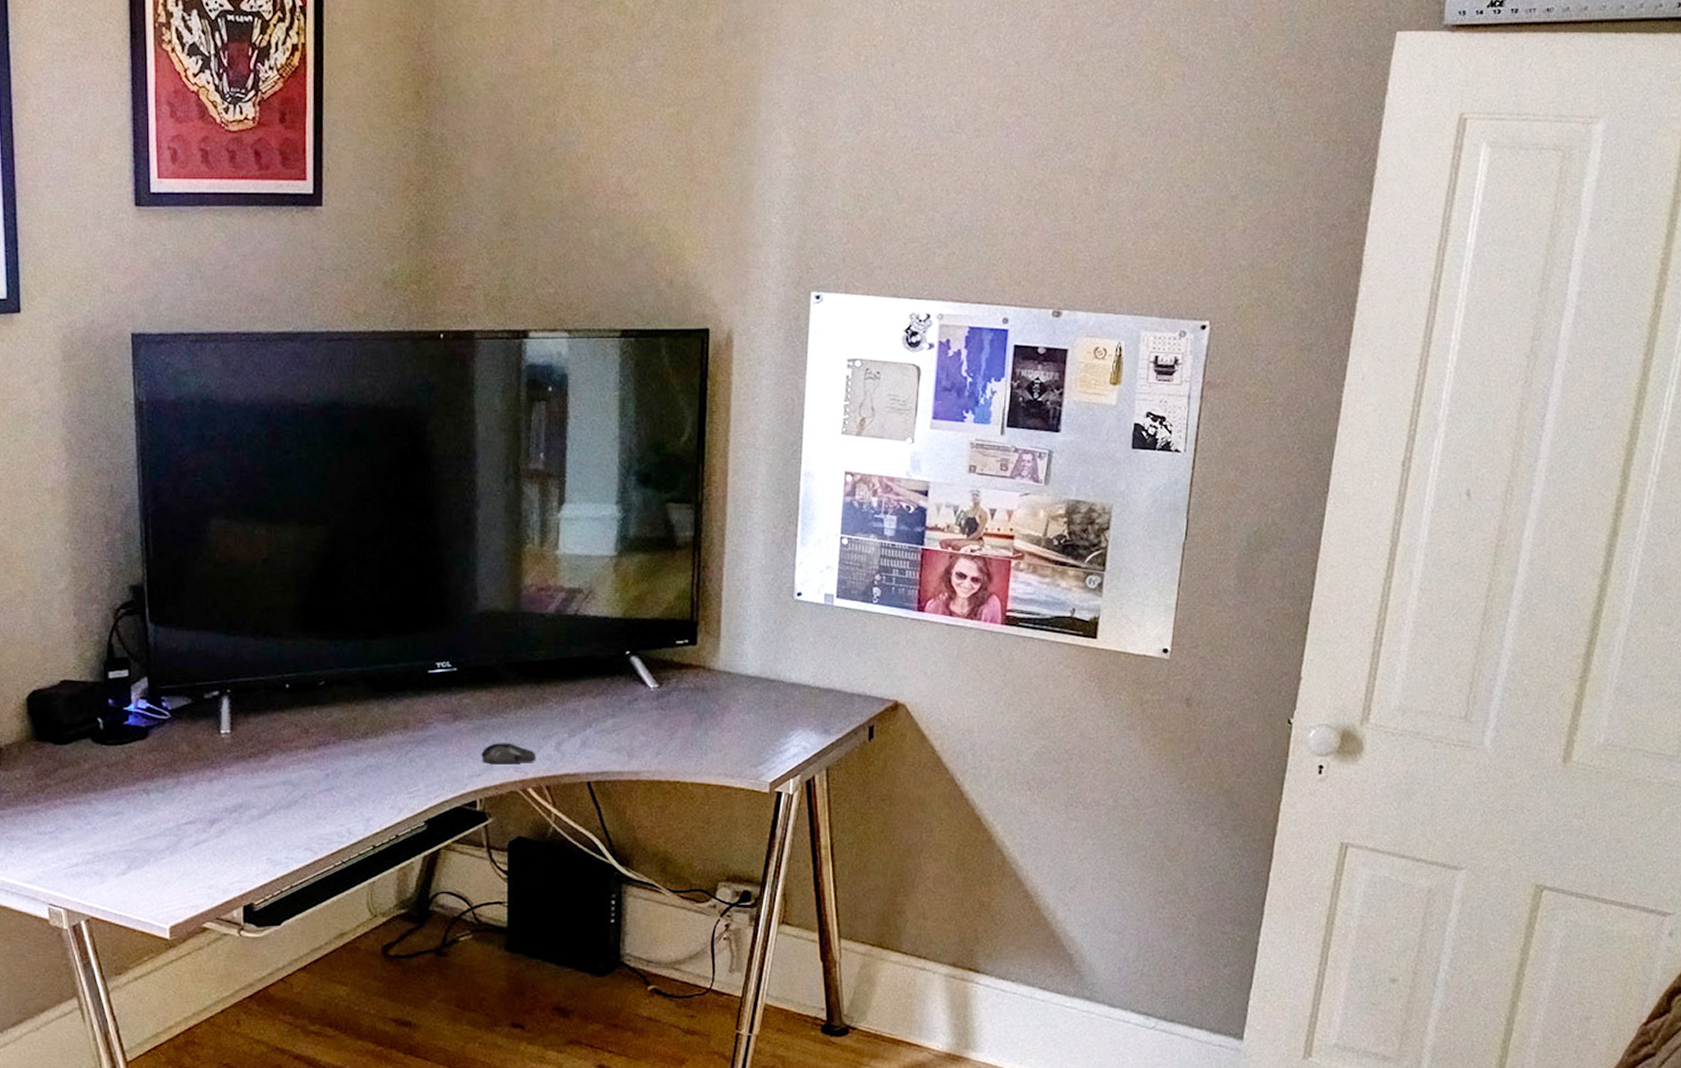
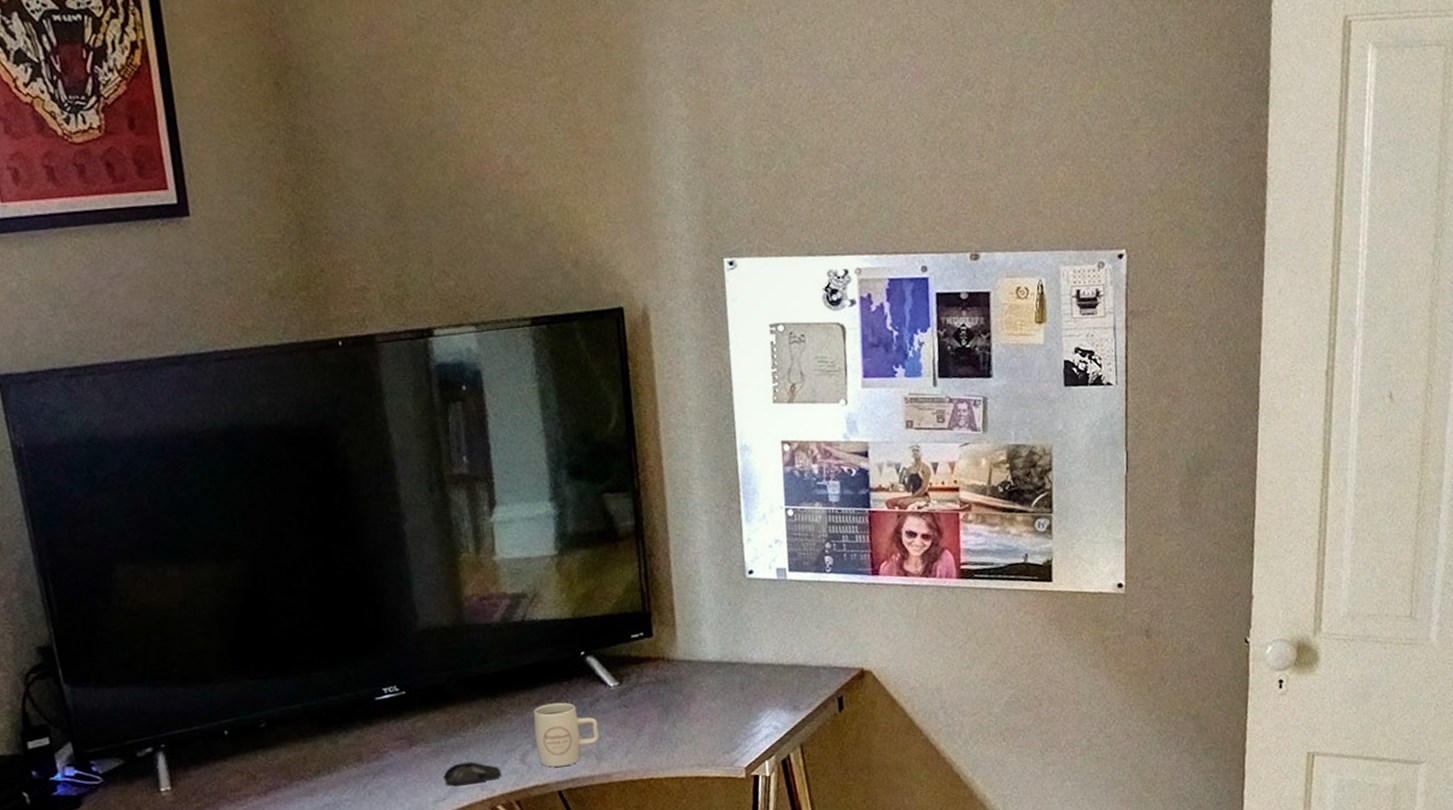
mug: none [572,697,633,759] -> present [532,702,600,768]

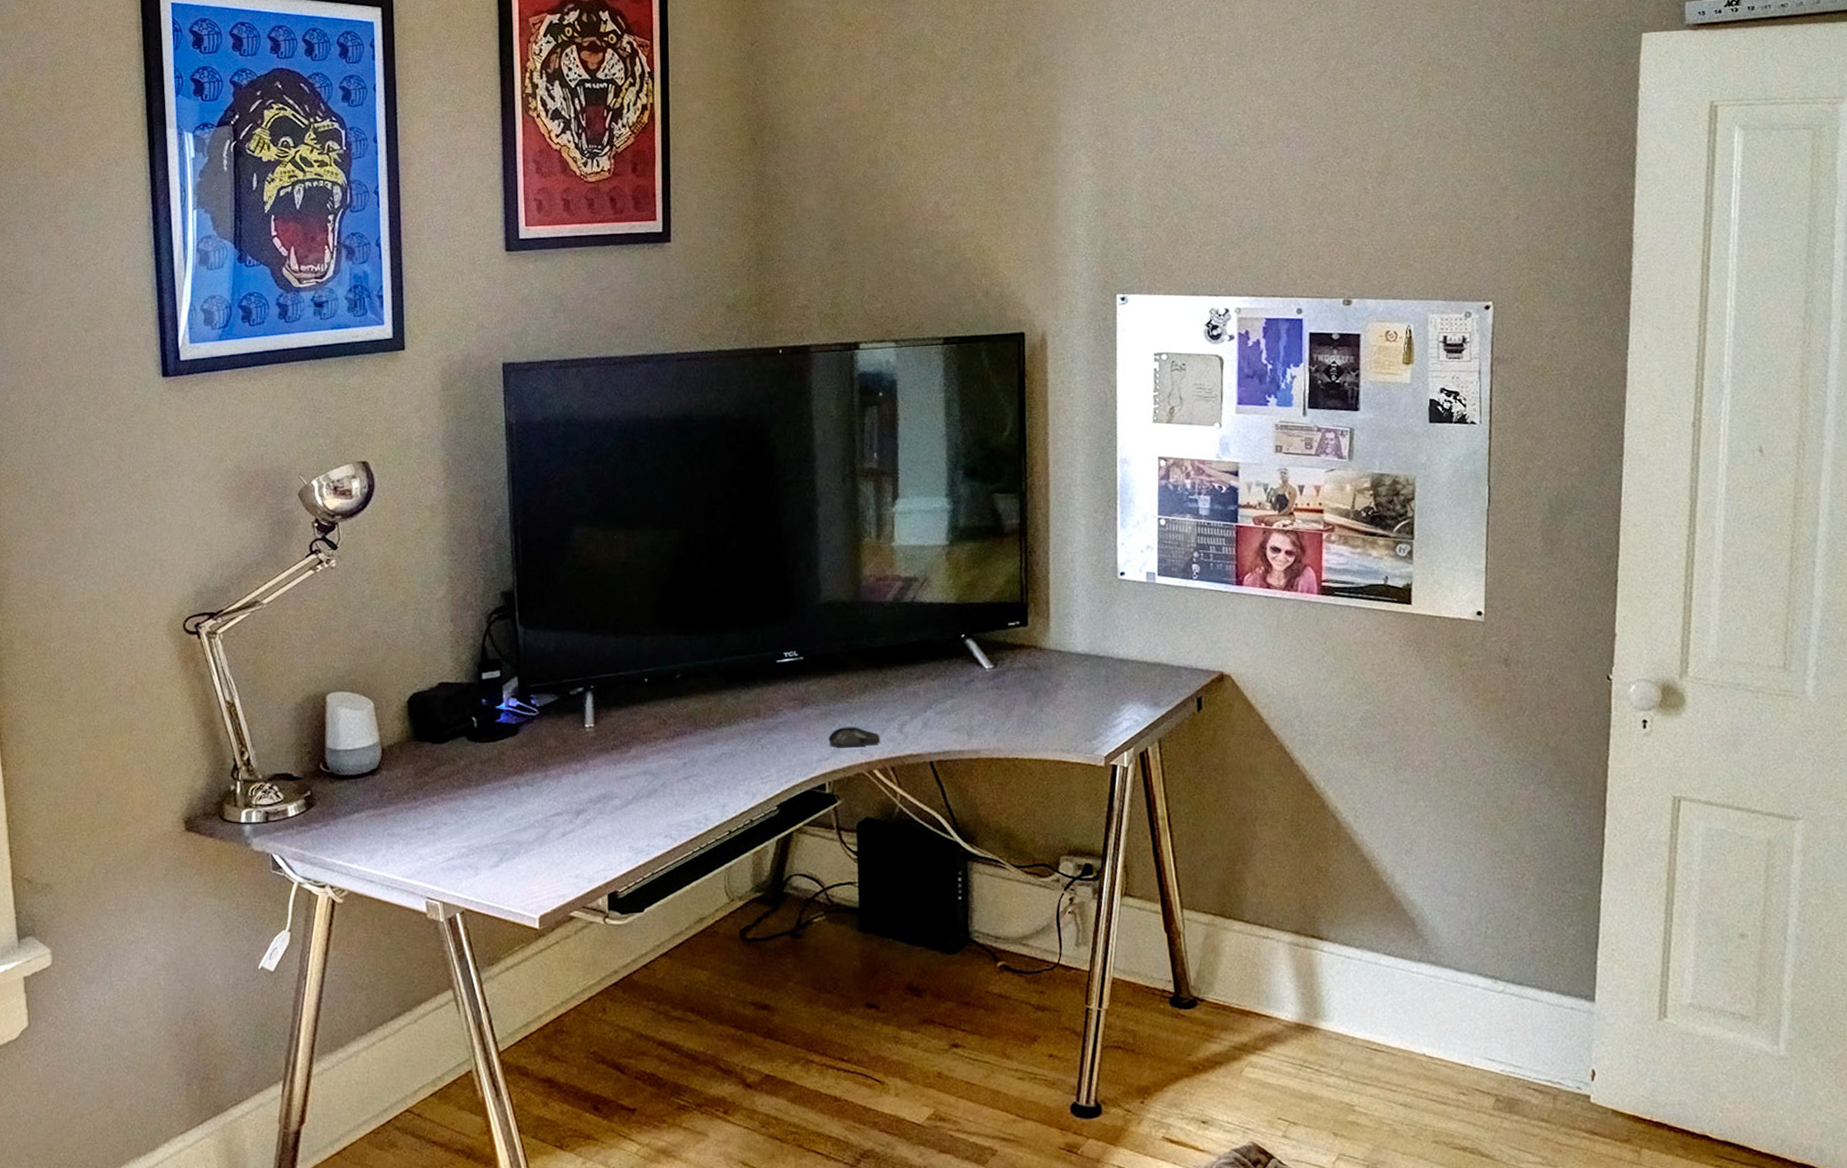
mug: present [532,702,600,768] -> none [913,679,972,740]

